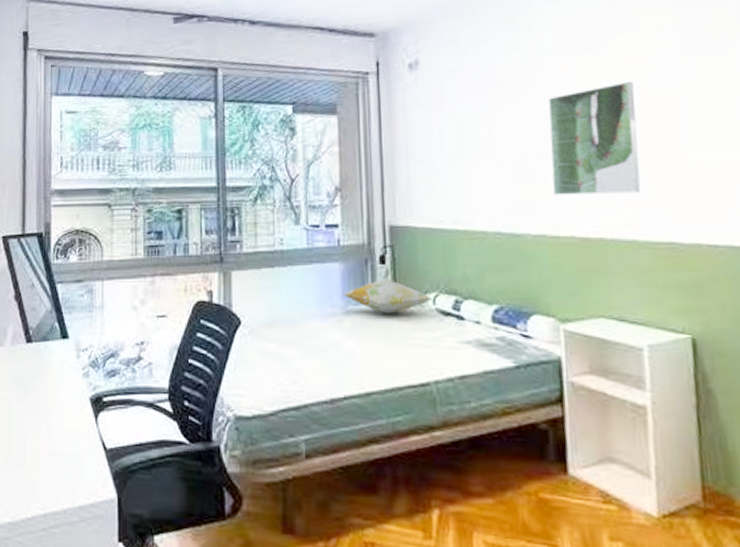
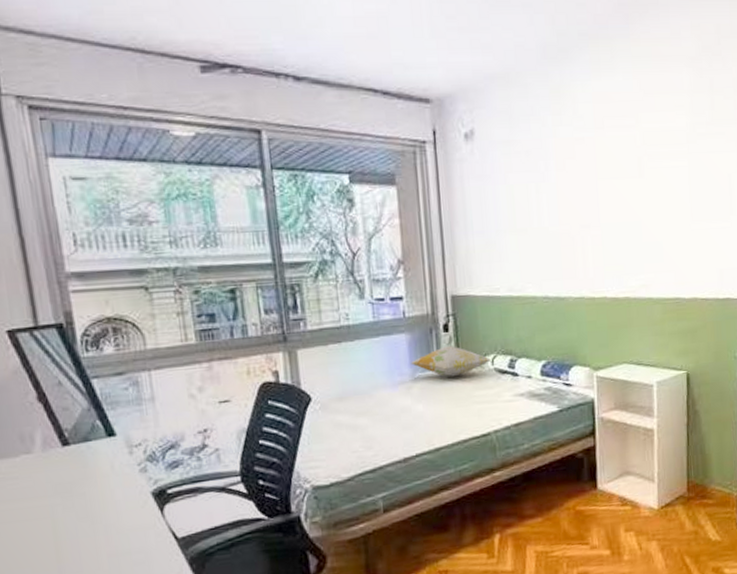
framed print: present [548,81,641,195] -> none [588,157,657,262]

